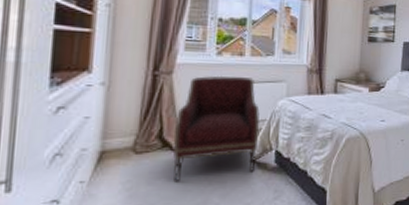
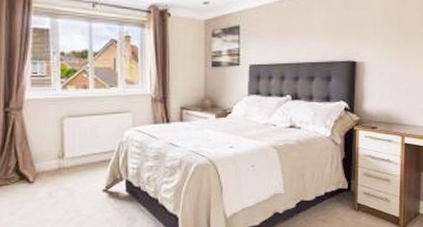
armchair: present [173,75,260,181] -> none [29,109,109,211]

